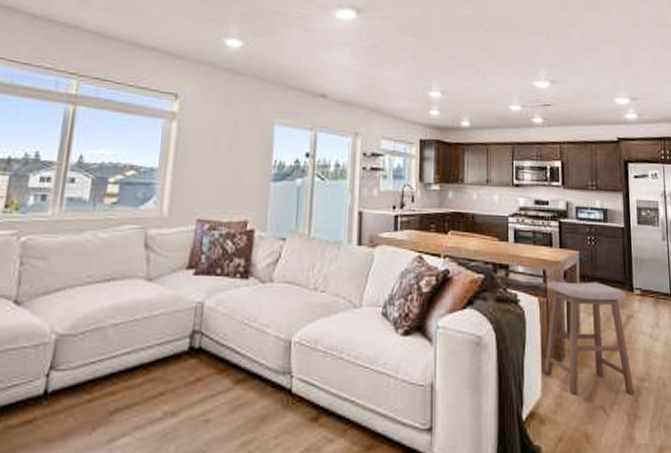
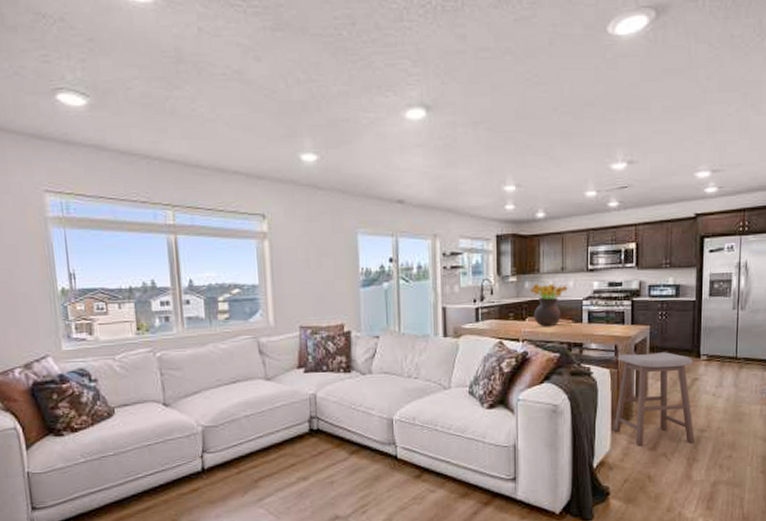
flower arrangement: none [454,194,493,244] -> present [530,283,568,327]

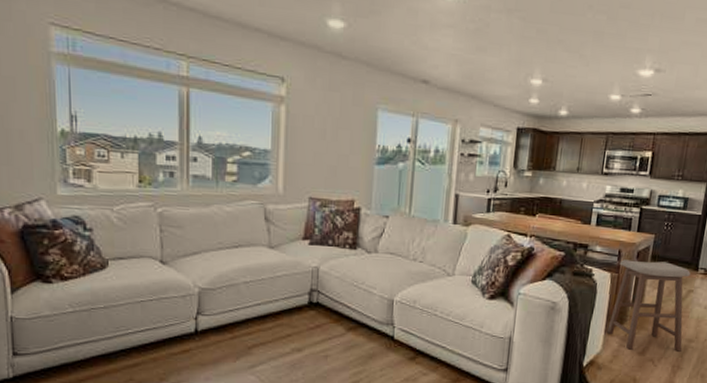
flower arrangement: present [530,283,568,327] -> none [544,180,581,226]

